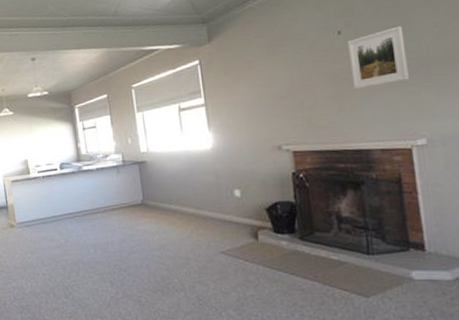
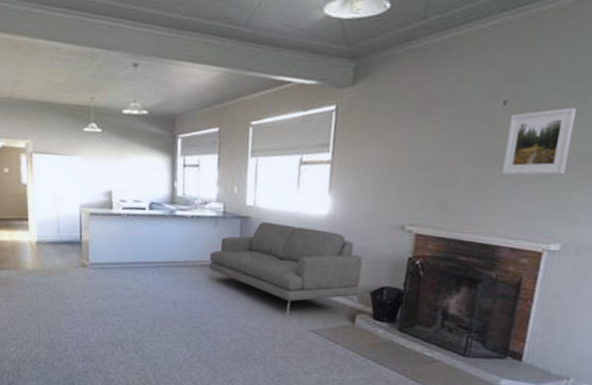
sofa: none [117,162,258,242] -> present [208,222,363,316]

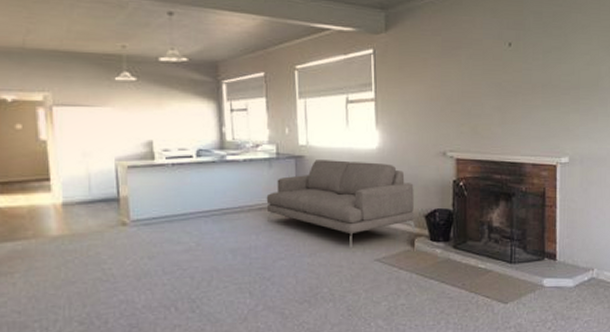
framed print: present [501,107,577,176] -> none [515,47,563,103]

